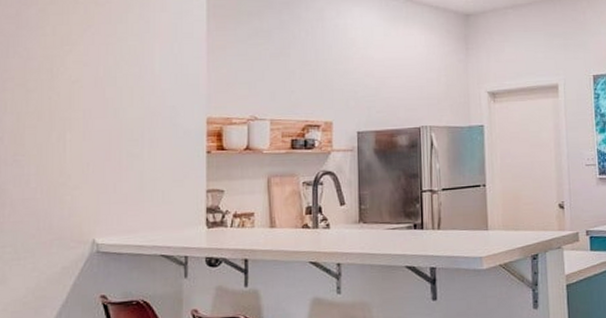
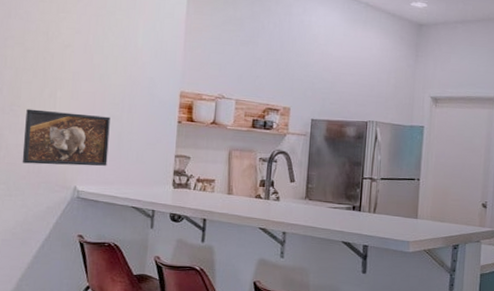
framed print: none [30,155,129,220] -> present [22,109,110,166]

